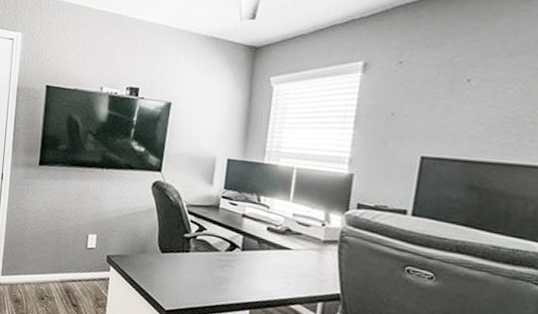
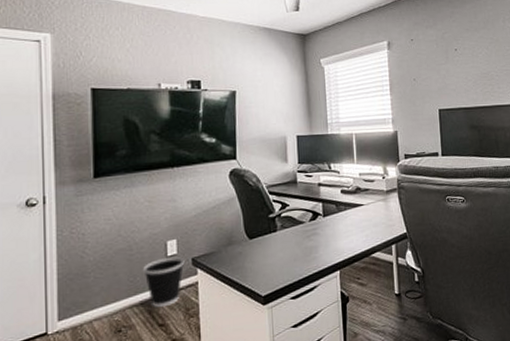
wastebasket: none [66,248,101,291] -> present [143,257,185,308]

